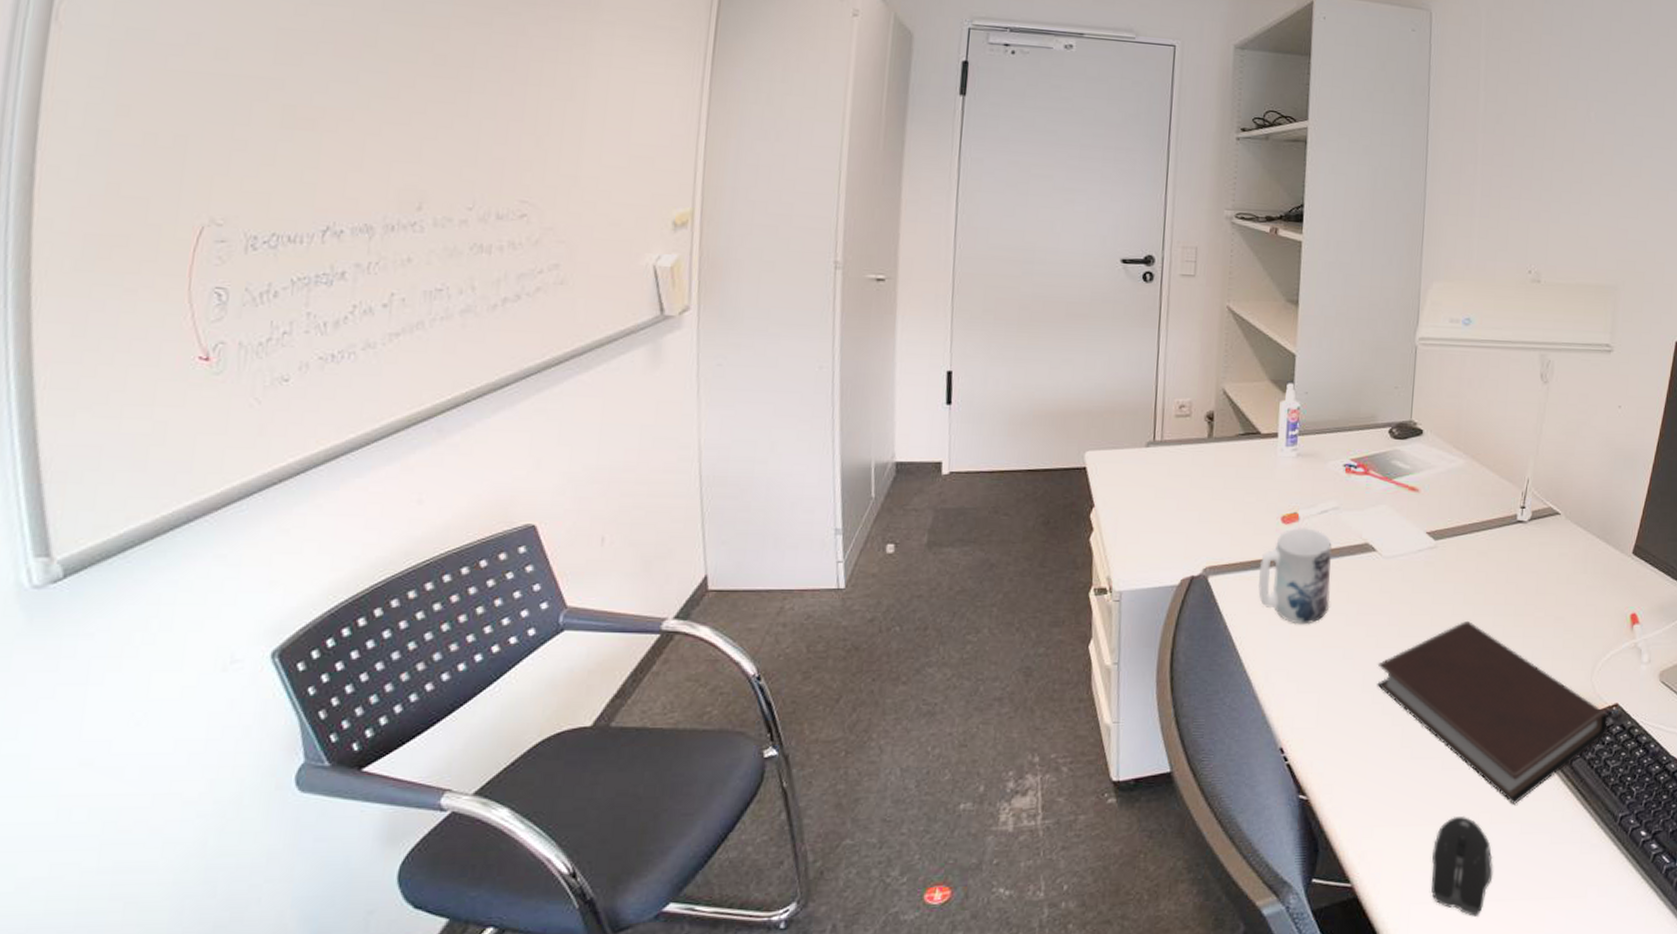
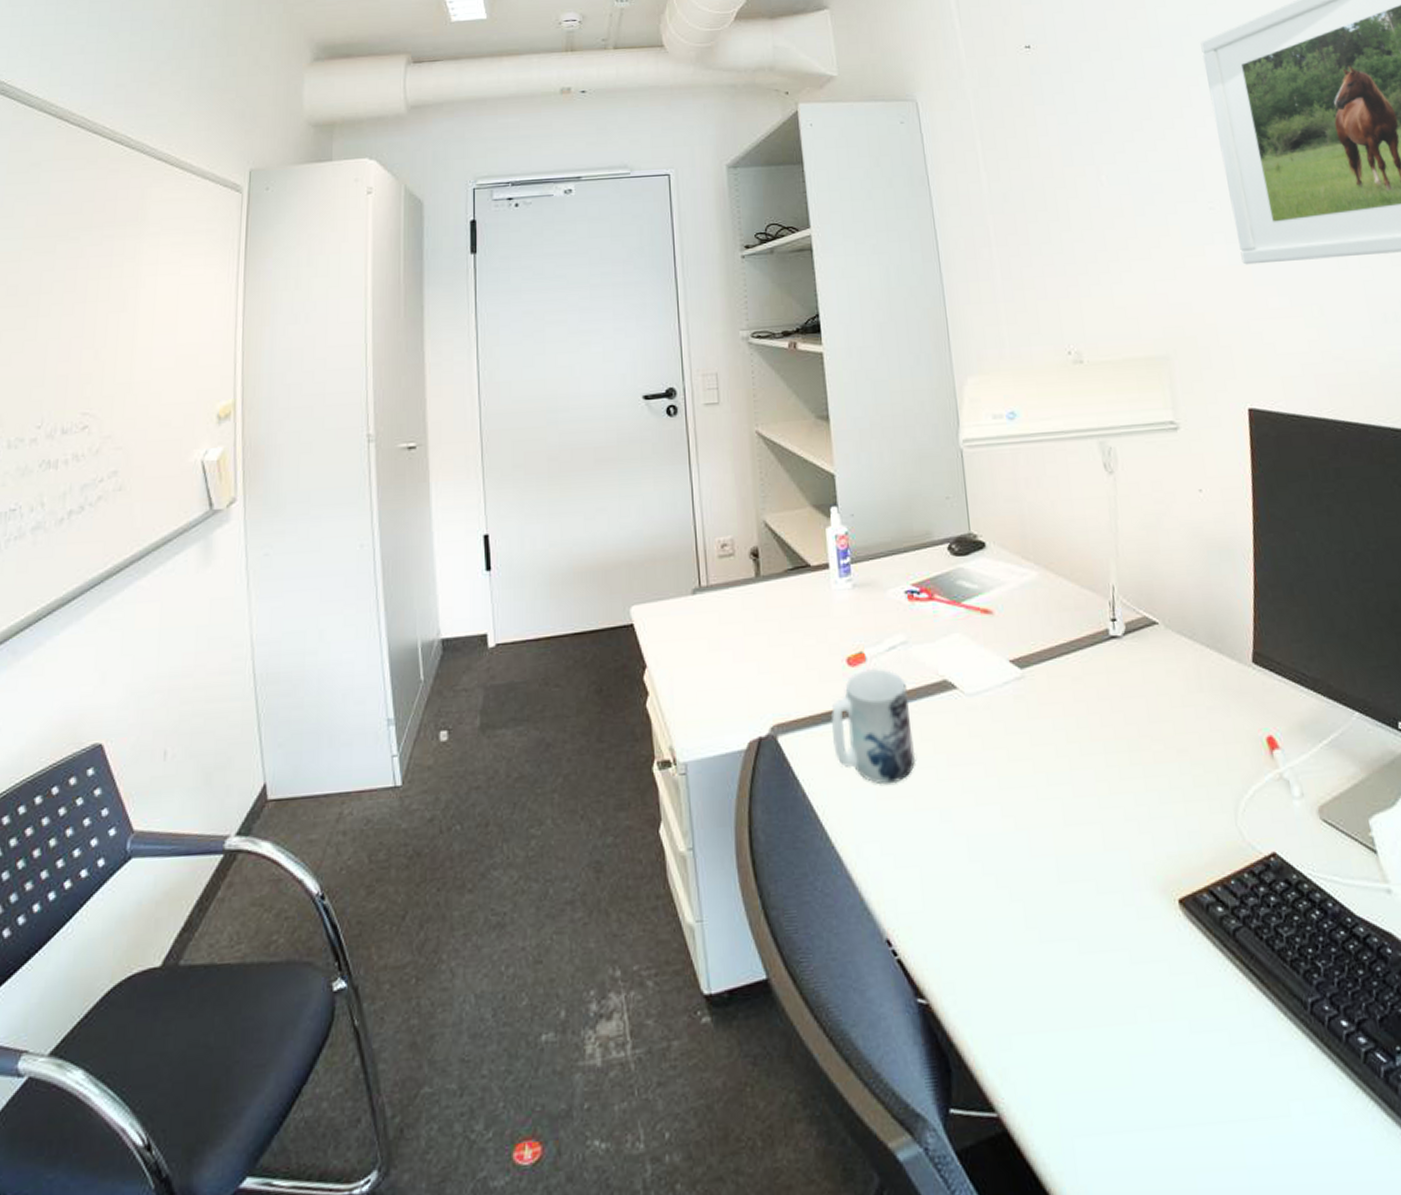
notebook: present [1377,620,1609,805] -> none [981,762,1271,995]
computer mouse: present [1431,815,1493,916] -> none [1086,1013,1167,1150]

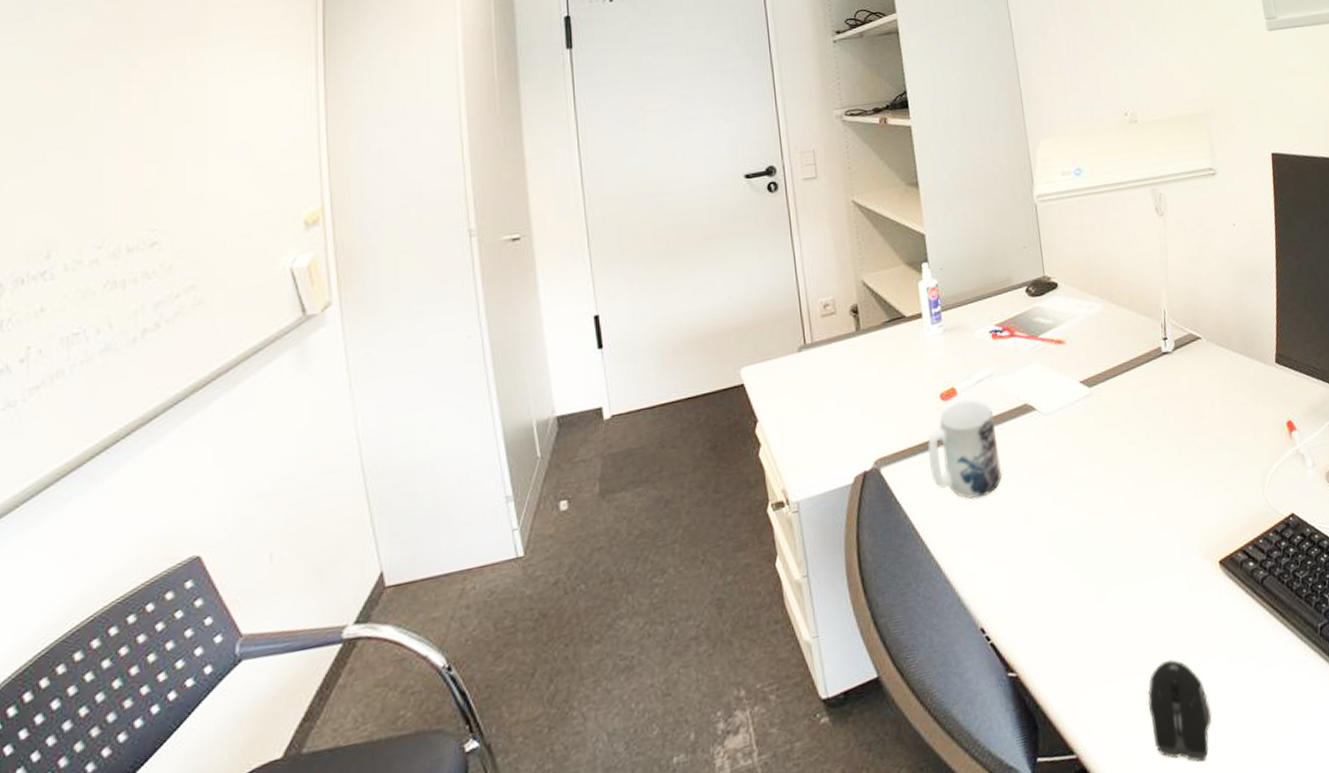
computer mouse: none [1086,1013,1167,1150] -> present [1147,659,1211,762]

